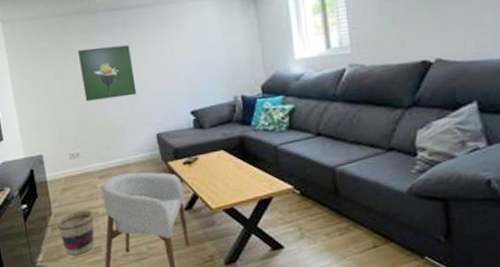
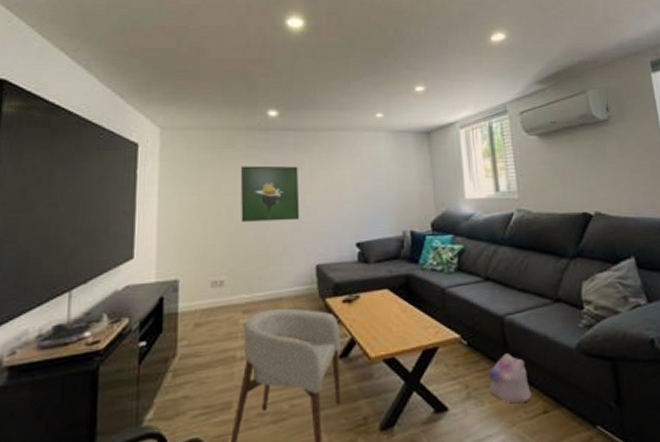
basket: present [55,209,94,256] -> none [179,352,229,413]
plush toy: none [320,199,362,240] -> present [488,354,532,403]

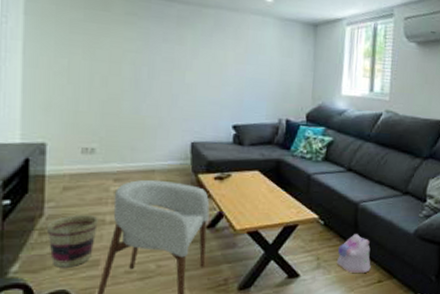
basket: none [179,352,229,413] -> present [46,215,98,268]
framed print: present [241,165,300,222] -> none [116,33,180,97]

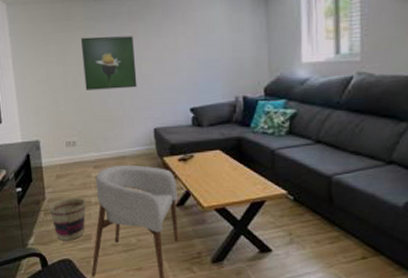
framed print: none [116,33,180,97] -> present [81,36,137,90]
plush toy: present [336,234,371,273] -> none [310,209,352,249]

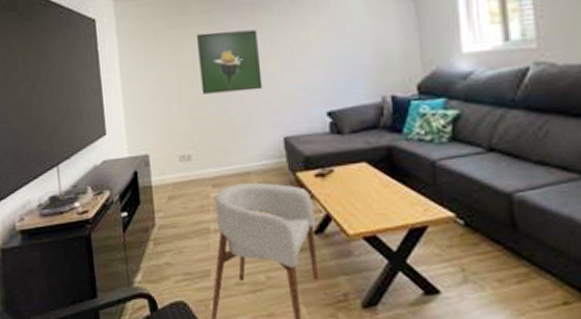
basket: present [48,198,86,241] -> none [159,224,204,278]

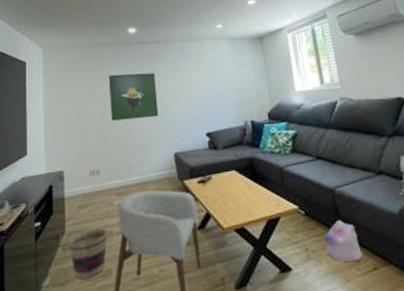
basket: none [159,224,204,278] -> present [68,228,108,279]
plush toy: none [491,236,548,290] -> present [324,220,363,262]

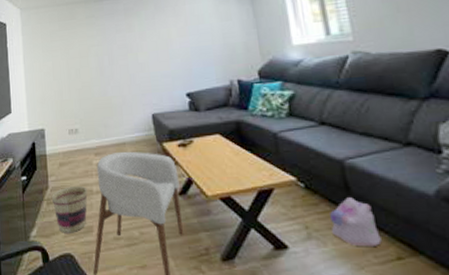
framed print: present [109,72,159,121] -> none [83,29,135,80]

